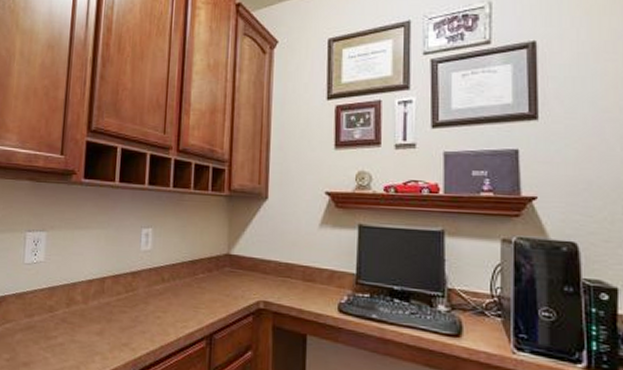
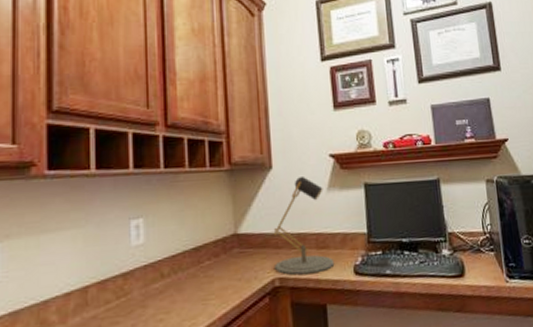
desk lamp: none [261,209,319,304] -> present [273,175,335,275]

